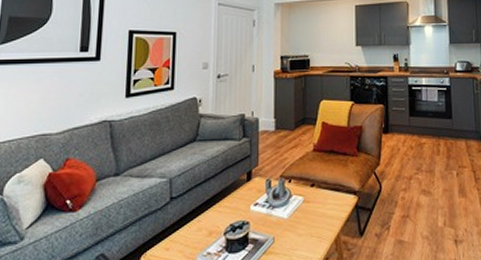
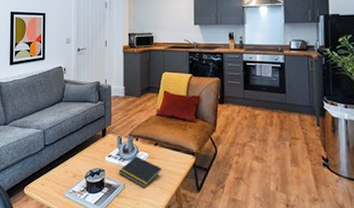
notepad: none [266,201,319,238] -> present [118,156,162,187]

